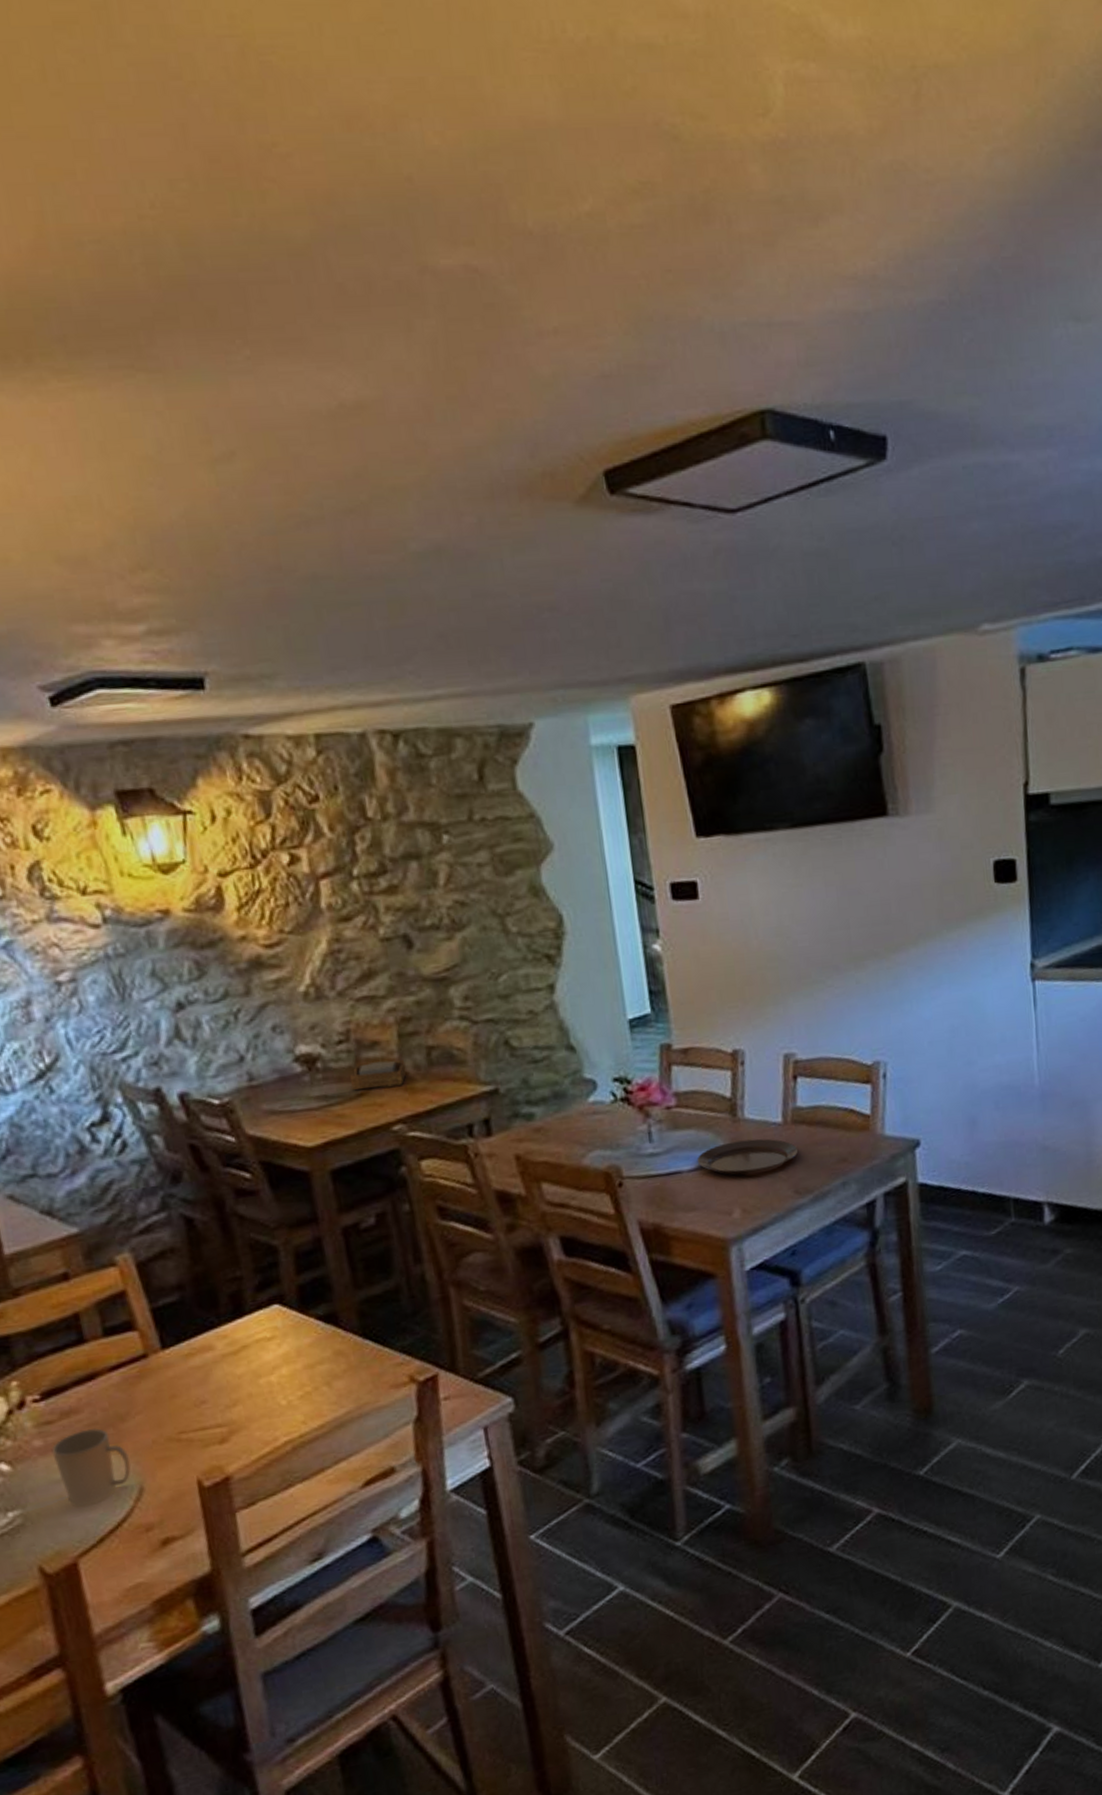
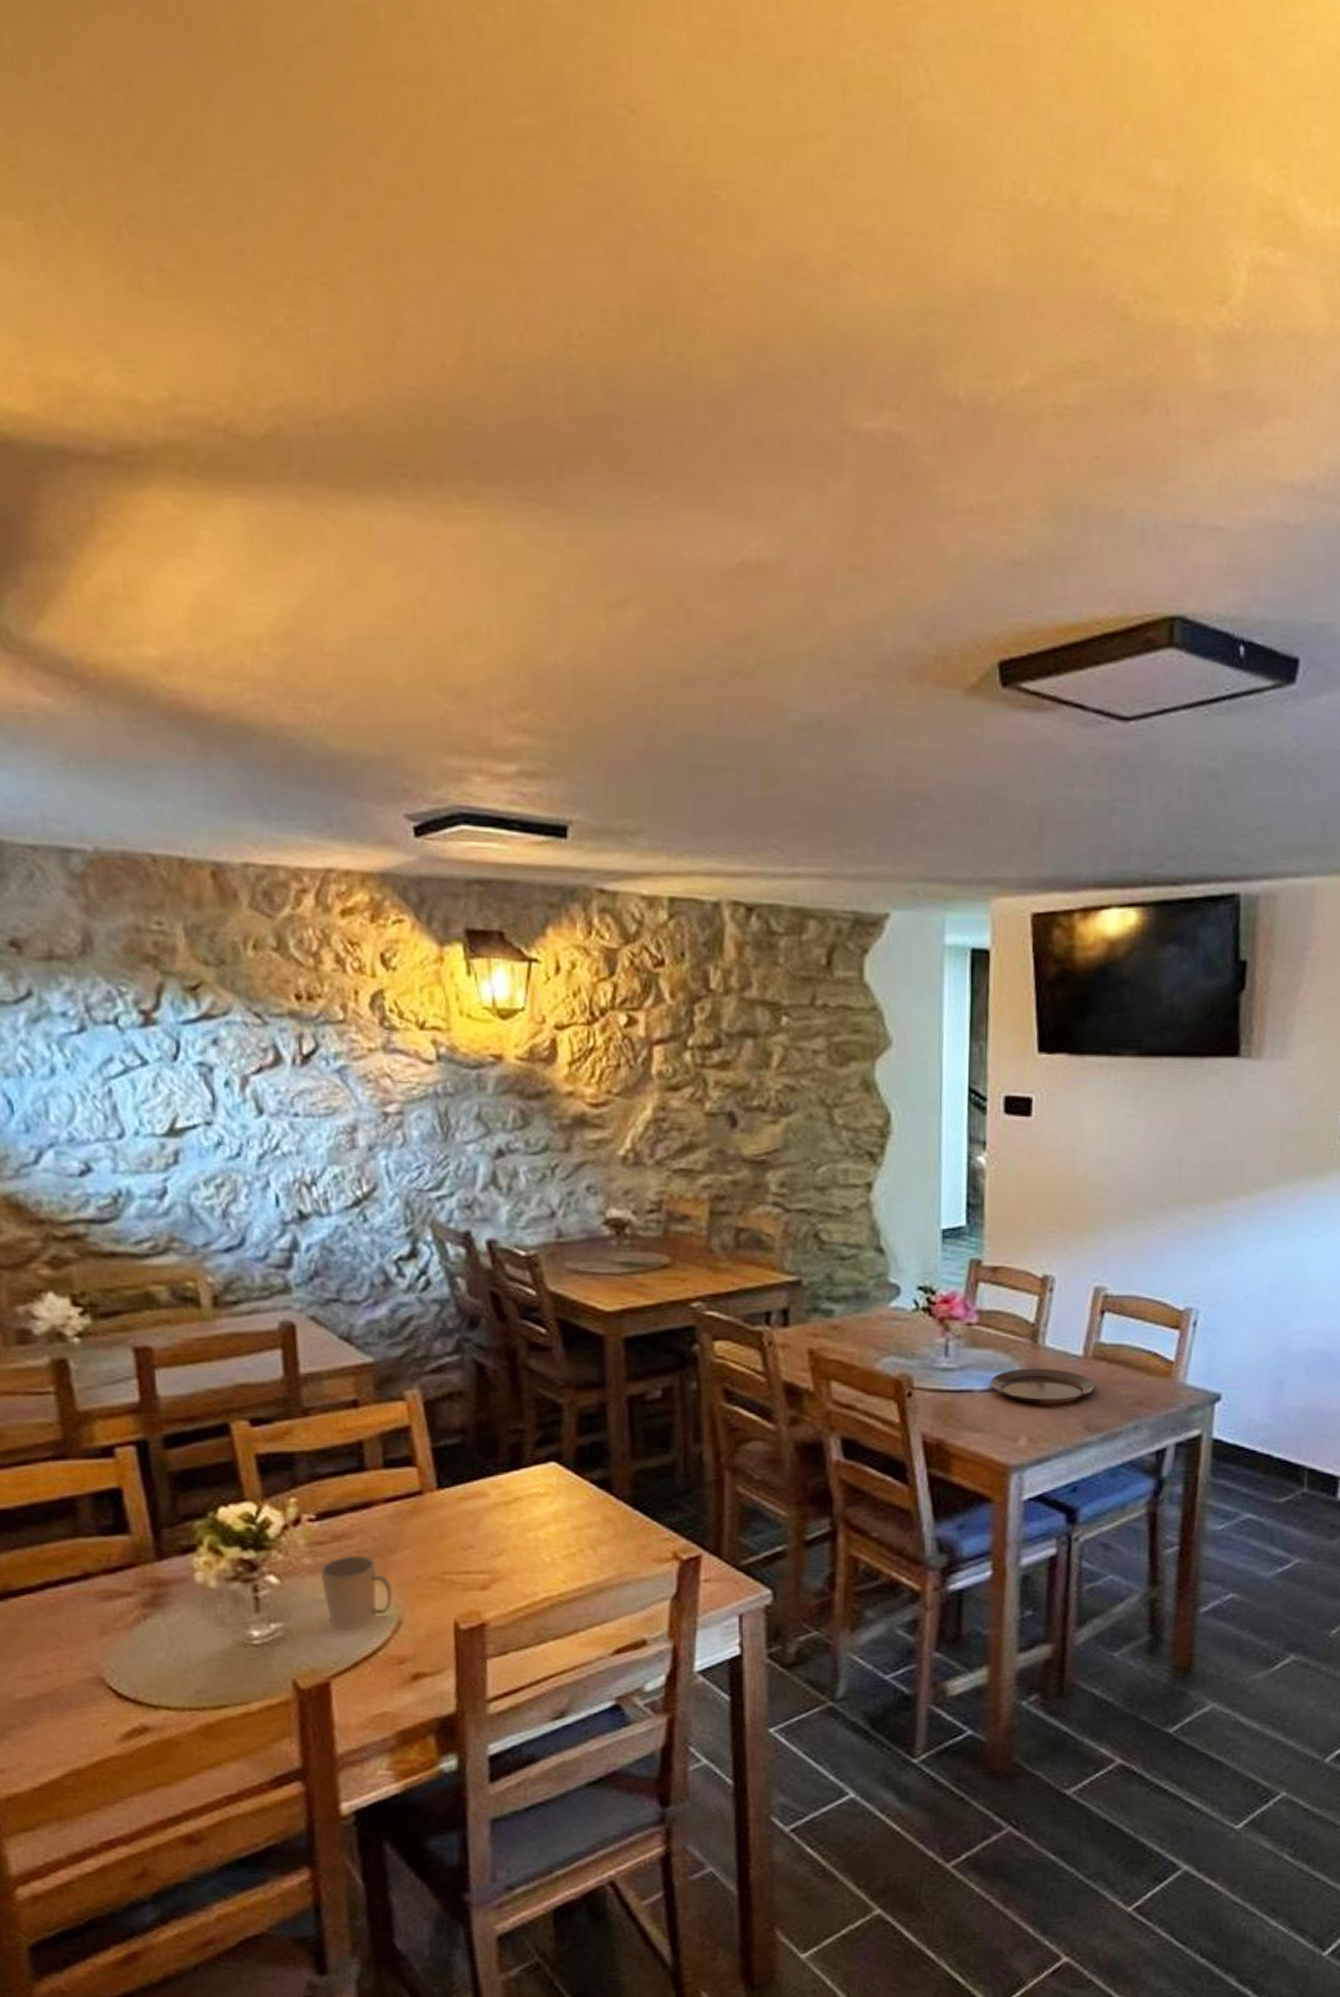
napkin holder: present [350,1060,407,1091] -> none [657,1236,713,1263]

